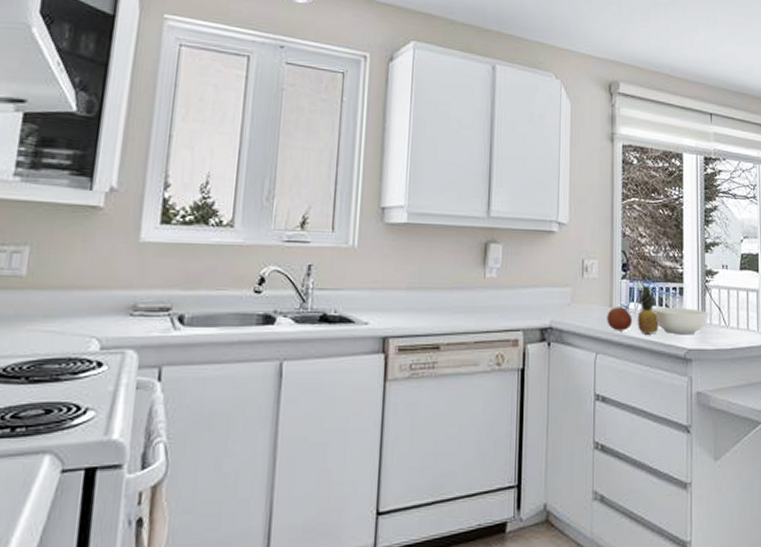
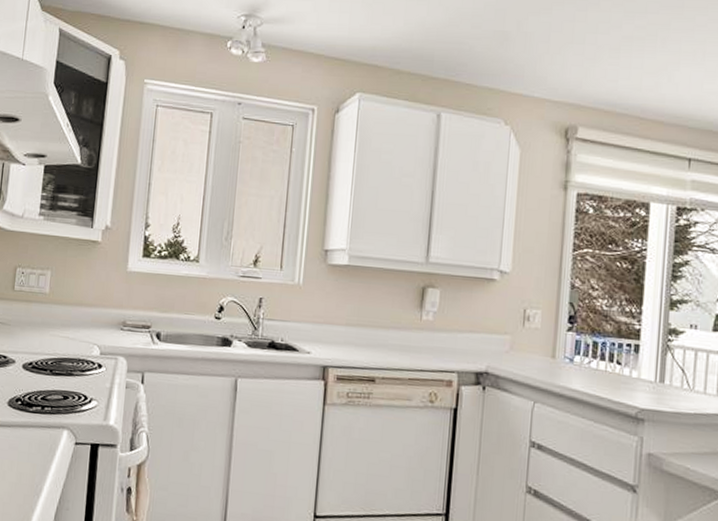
fruit: present [607,307,633,331] -> none [548,358,578,384]
fruit: present [637,283,659,335] -> none [582,337,608,389]
bowl: present [651,306,709,335] -> none [599,362,670,395]

